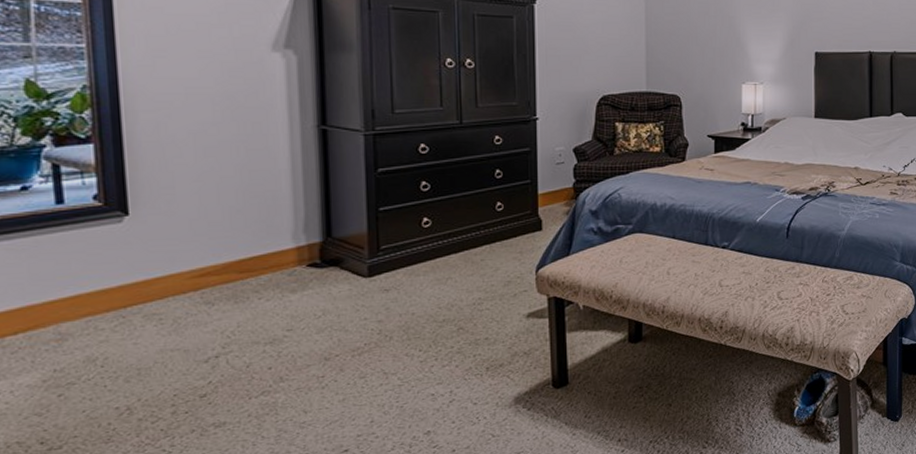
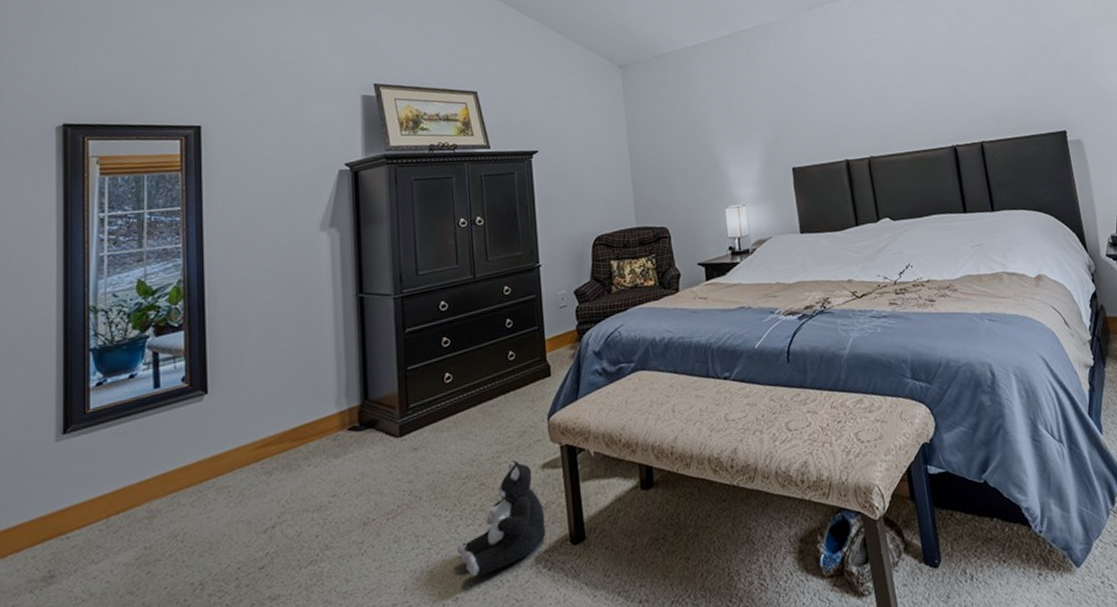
plush toy: none [430,308,528,412] -> present [456,460,546,576]

